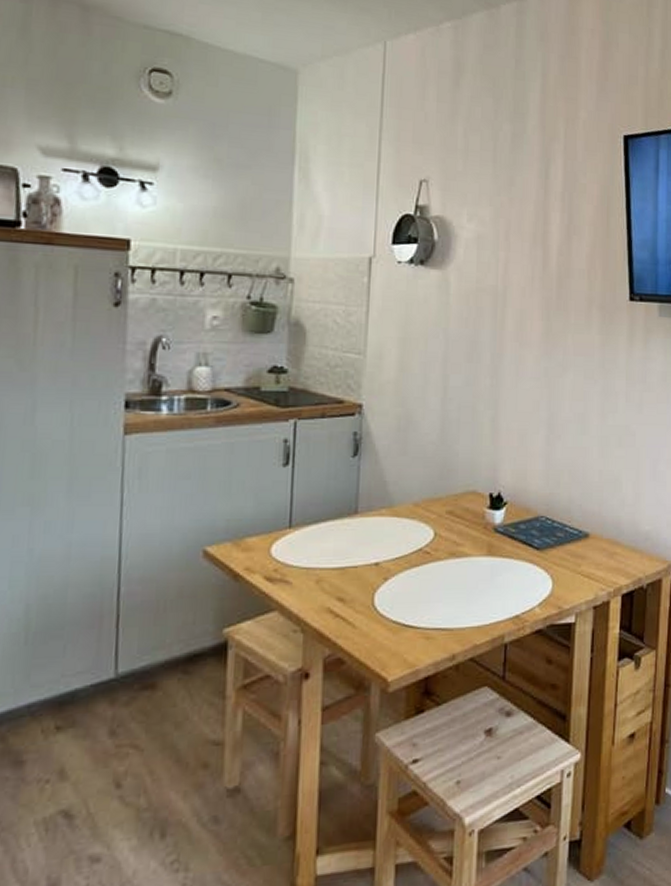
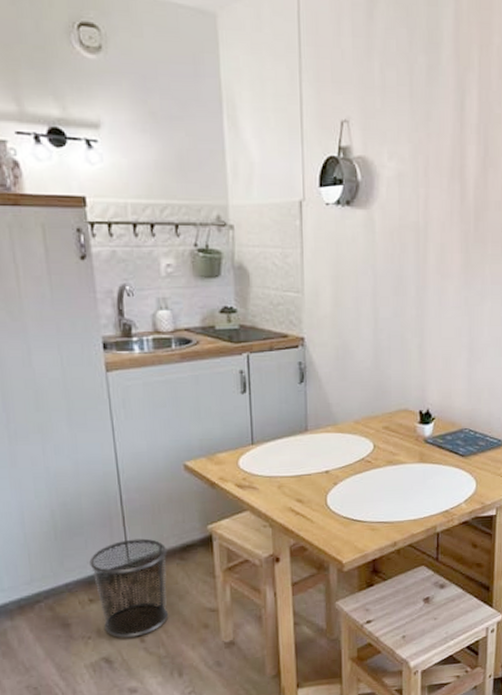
waste bin: none [64,644,169,782] -> present [89,538,169,638]

